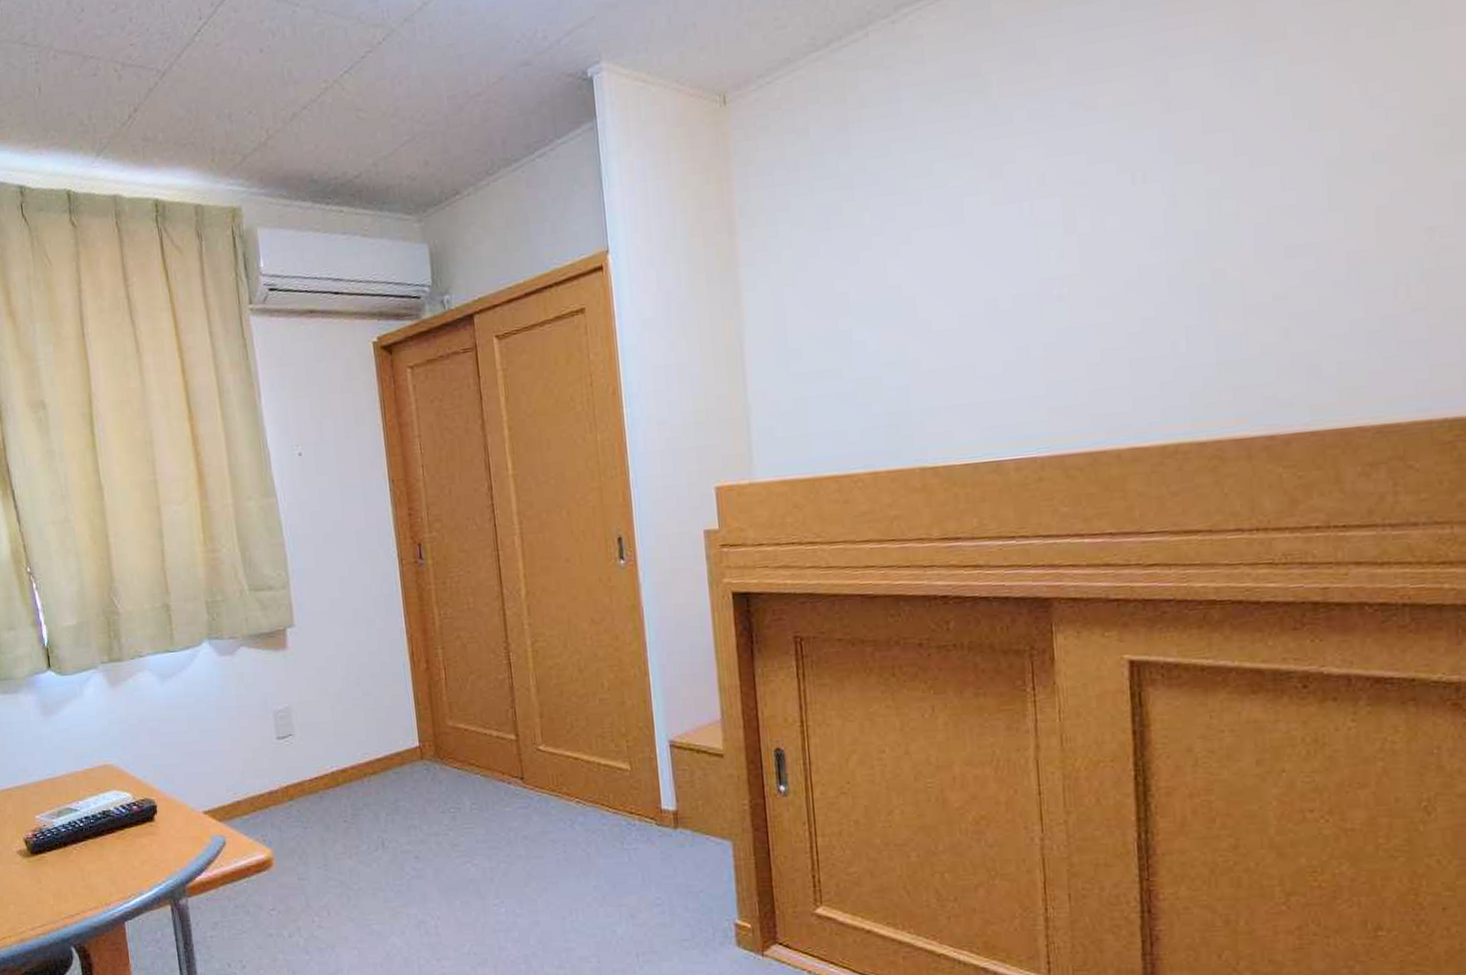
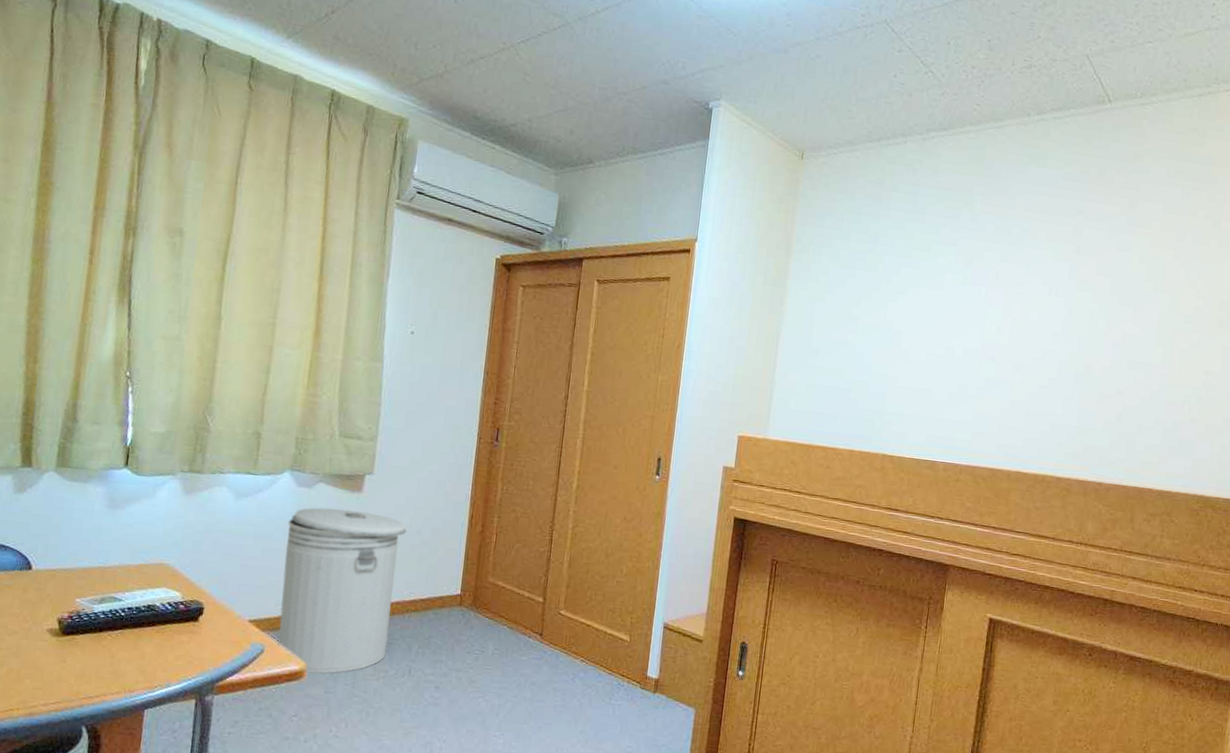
can: none [219,671,352,860] -> present [278,507,407,675]

